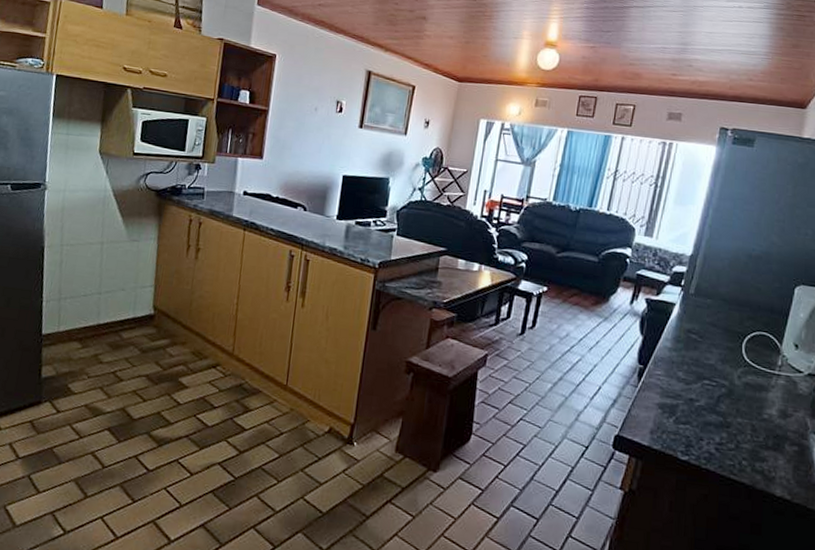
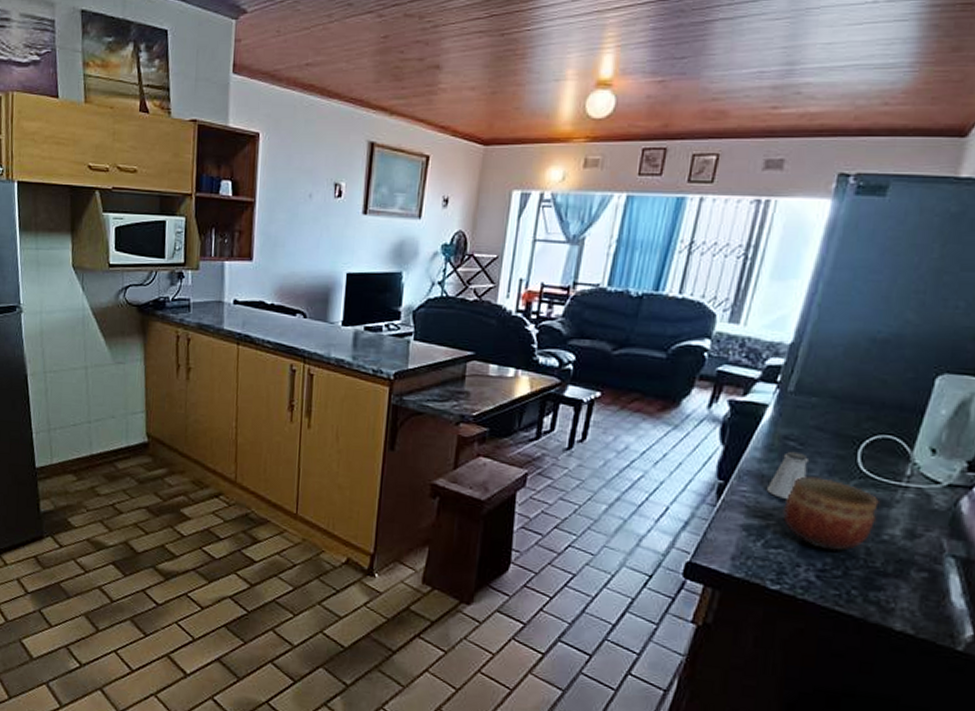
saltshaker: none [676,342,706,382] -> present [767,451,808,499]
bowl: none [689,363,760,428] -> present [783,476,879,552]

